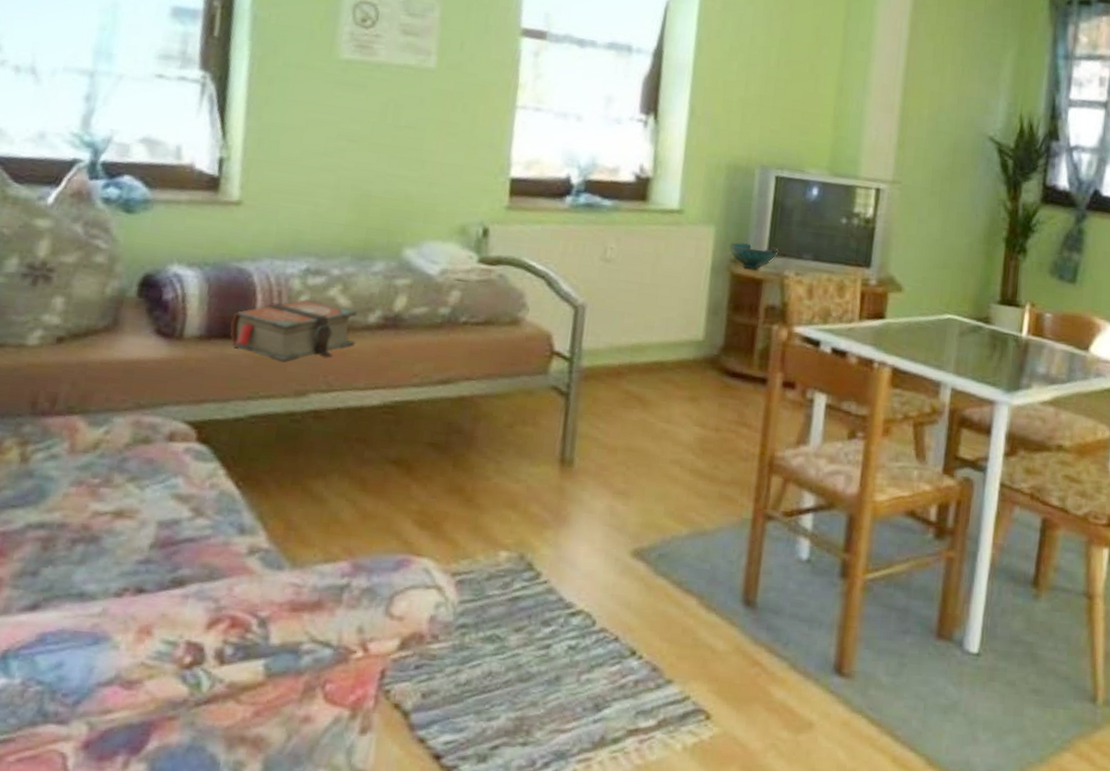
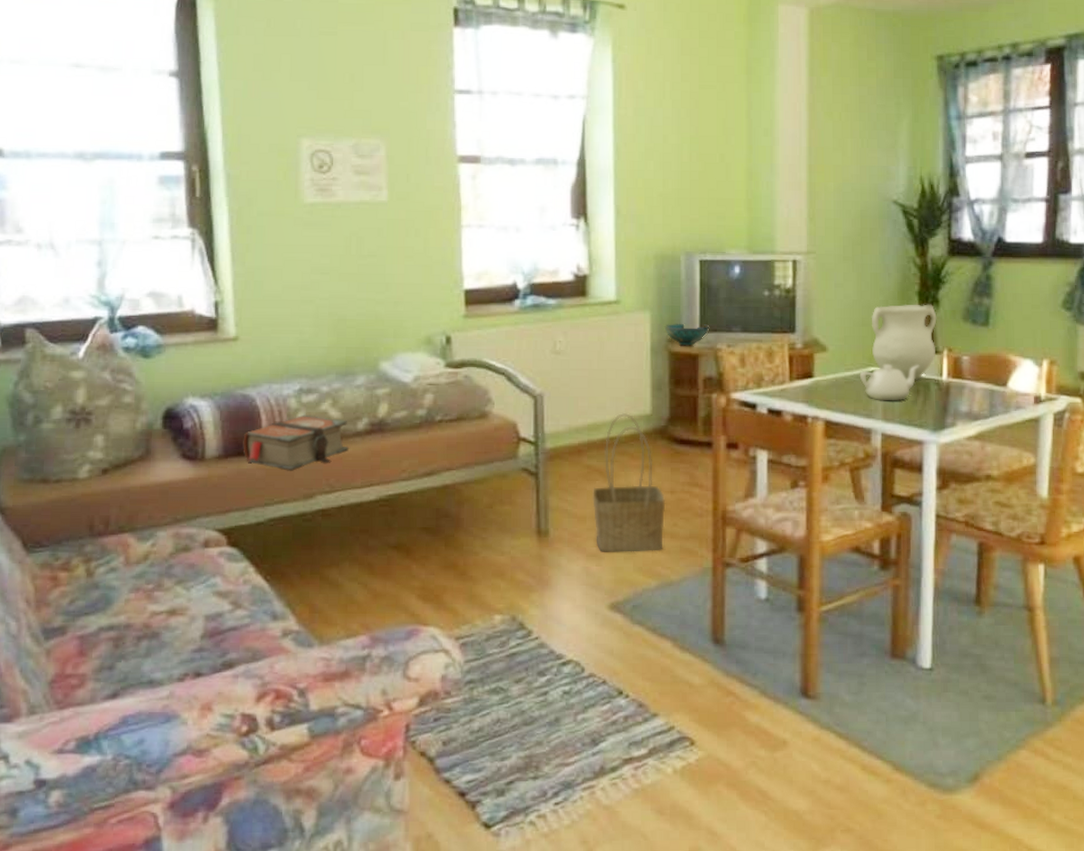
basket: none [625,335,709,495] -> present [592,412,666,552]
teapot: none [934,313,1000,354] -> present [859,365,920,401]
vase: none [950,248,1023,334] -> present [871,304,937,380]

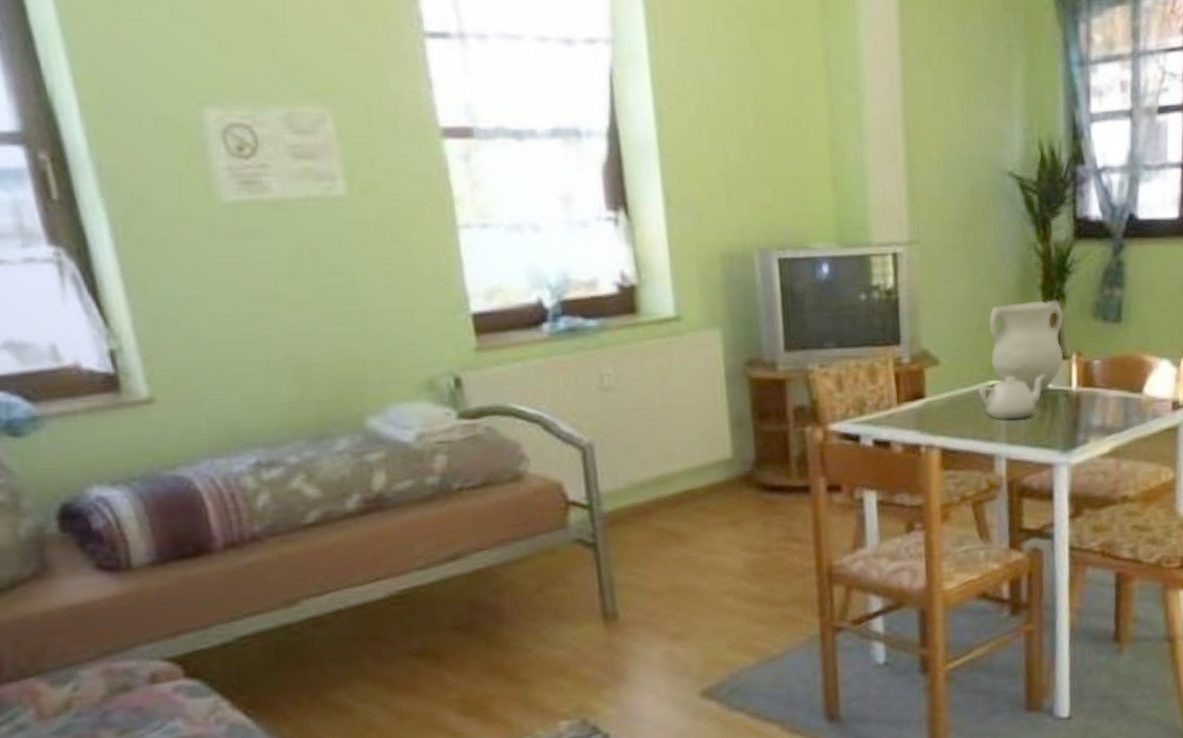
bible: present [243,415,349,471] -> none [183,496,339,573]
basket: present [592,412,666,552] -> none [668,458,760,631]
decorative bowl: present [664,324,709,346] -> none [740,341,796,370]

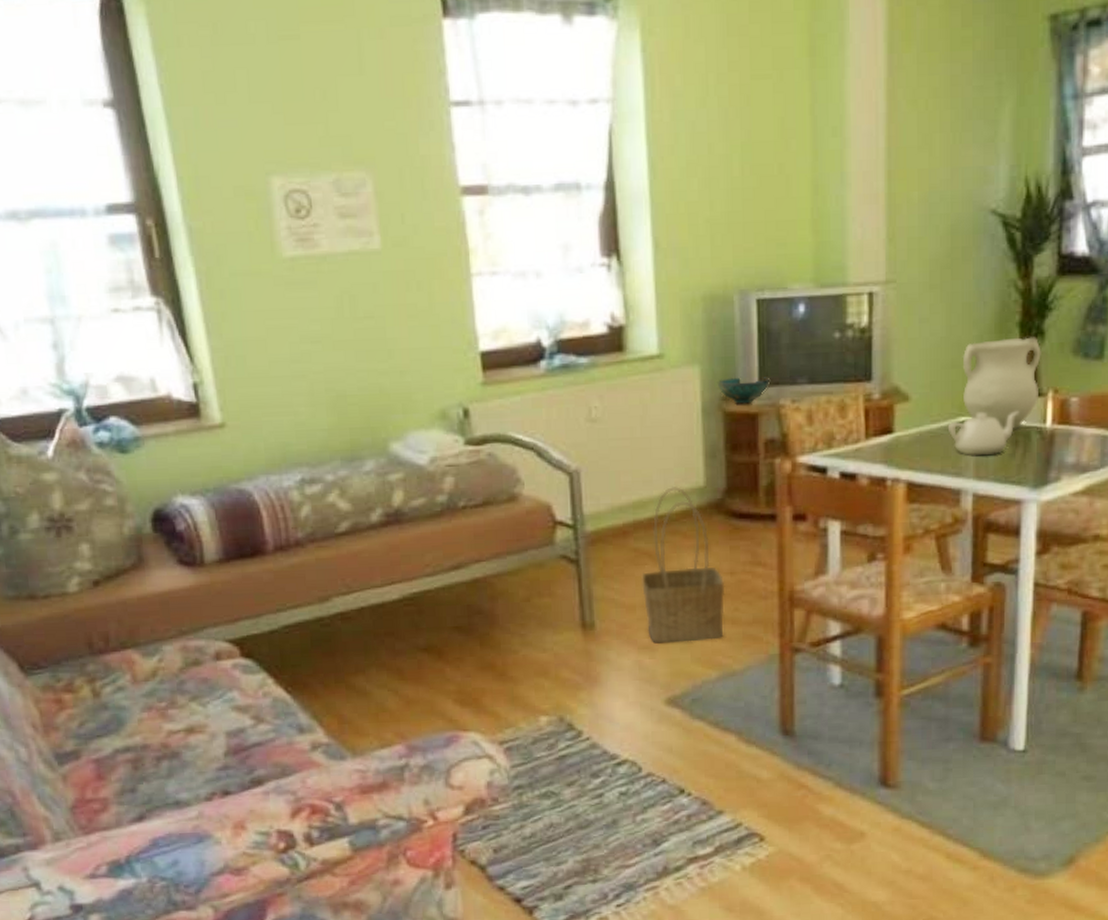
basket: none [668,458,760,631] -> present [642,485,725,644]
decorative bowl: none [740,341,796,370] -> present [717,377,770,404]

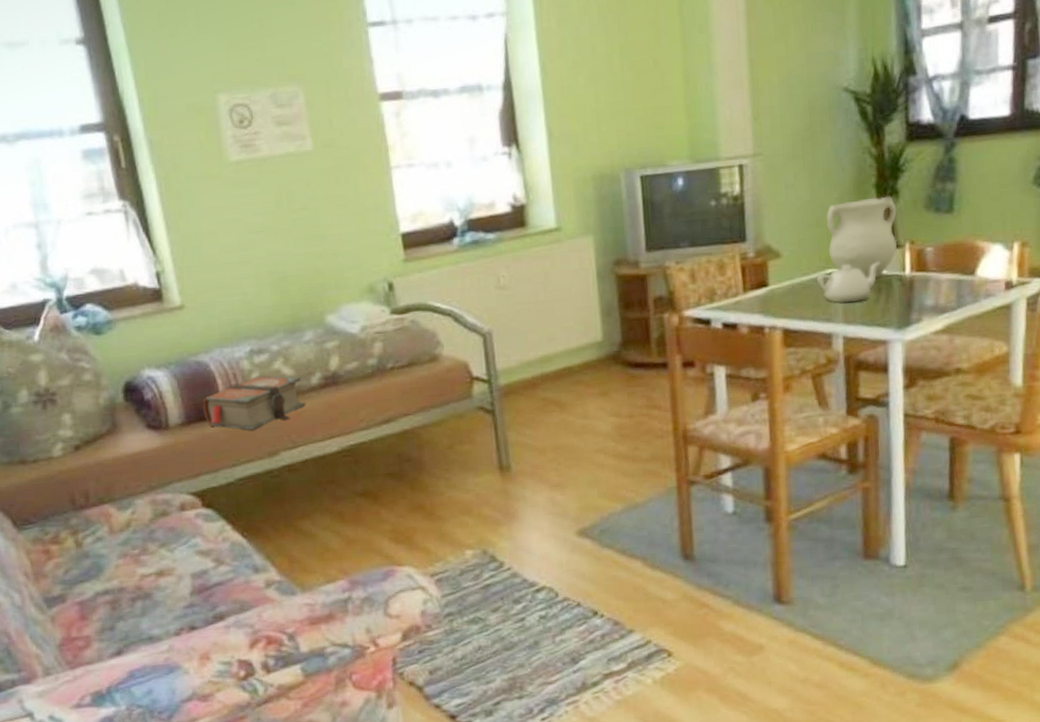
bible: none [244,509,364,573] -> present [202,375,306,432]
basket: present [642,485,725,644] -> none [550,341,626,482]
decorative bowl: present [717,377,770,404] -> none [609,243,656,267]

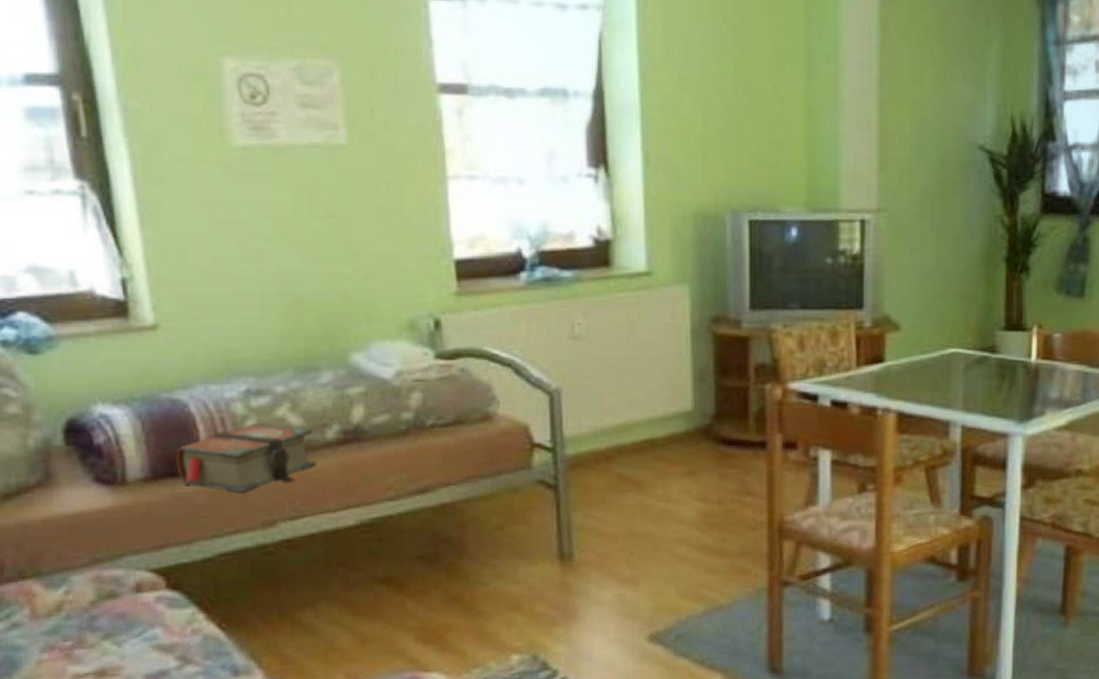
teapot: present [816,262,881,304] -> none [937,345,1006,388]
vase: present [825,196,897,279] -> none [951,272,1026,363]

